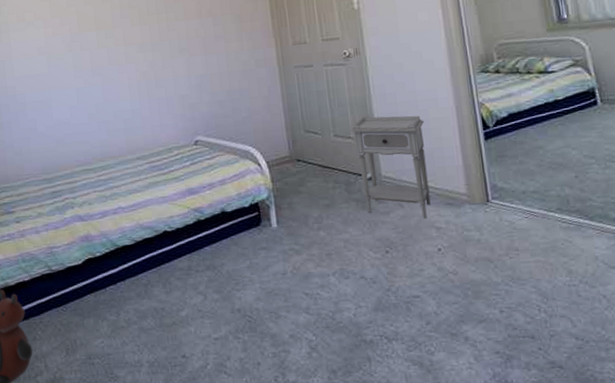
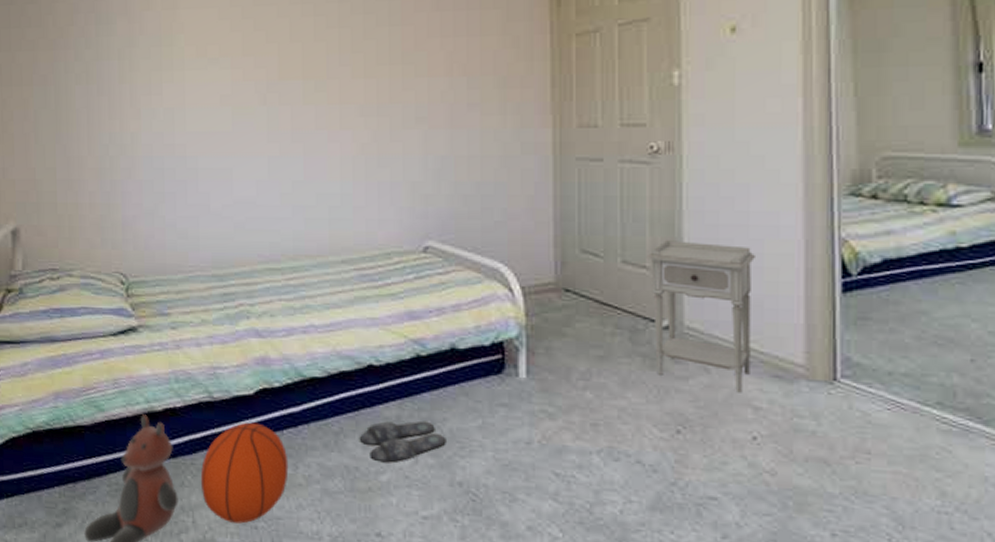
basketball: none [47,285,113,363] -> present [200,422,289,524]
slippers: none [163,267,226,302] -> present [360,420,446,463]

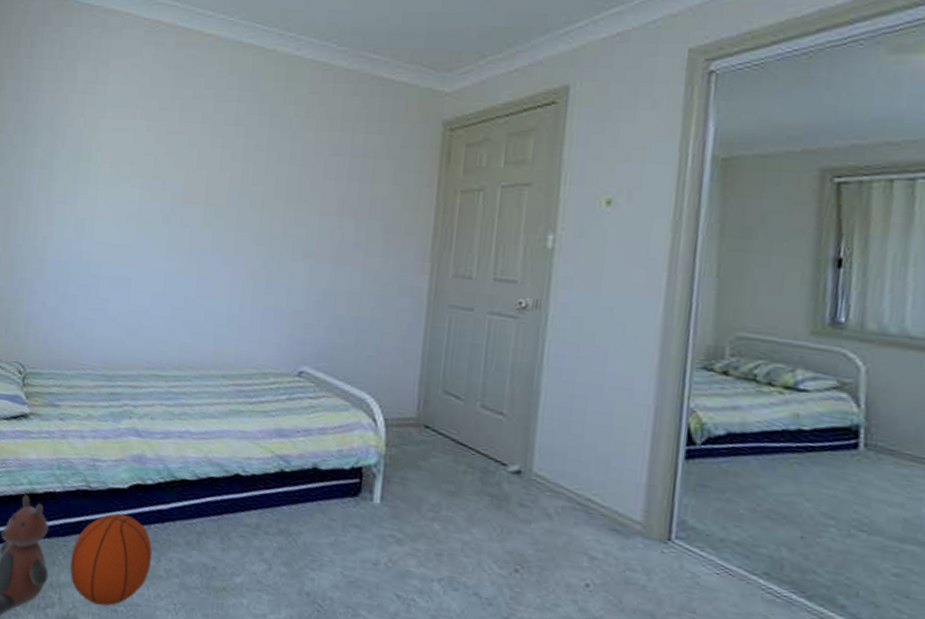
slippers: present [360,420,446,463] -> none [220,527,300,567]
nightstand: present [646,240,757,393] -> none [502,391,608,542]

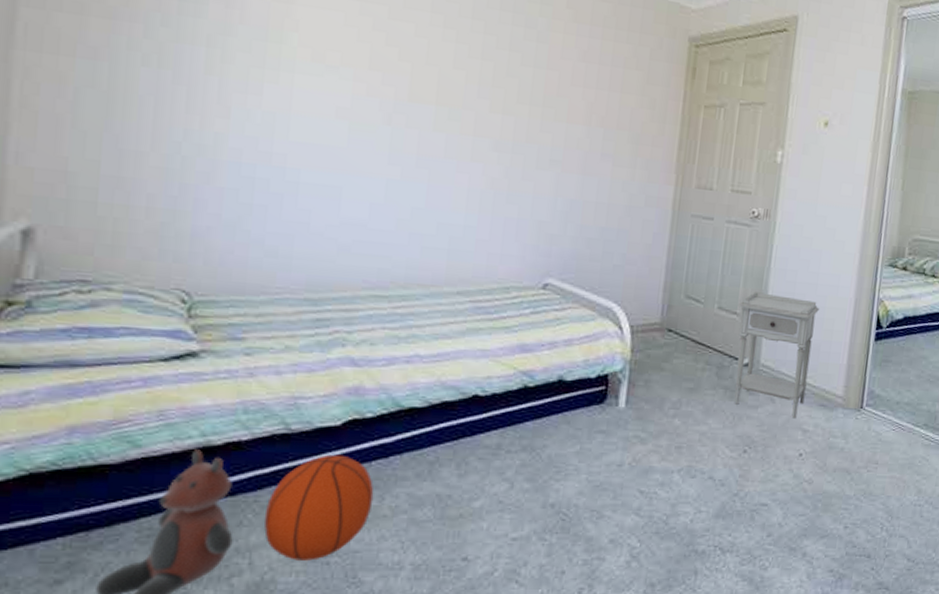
nightstand: none [502,391,608,542] -> present [734,292,820,419]

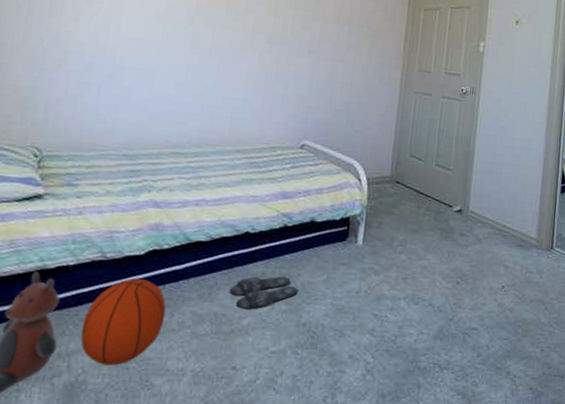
slippers: none [456,448,544,490] -> present [230,276,298,310]
nightstand: present [734,292,820,419] -> none [449,152,516,257]

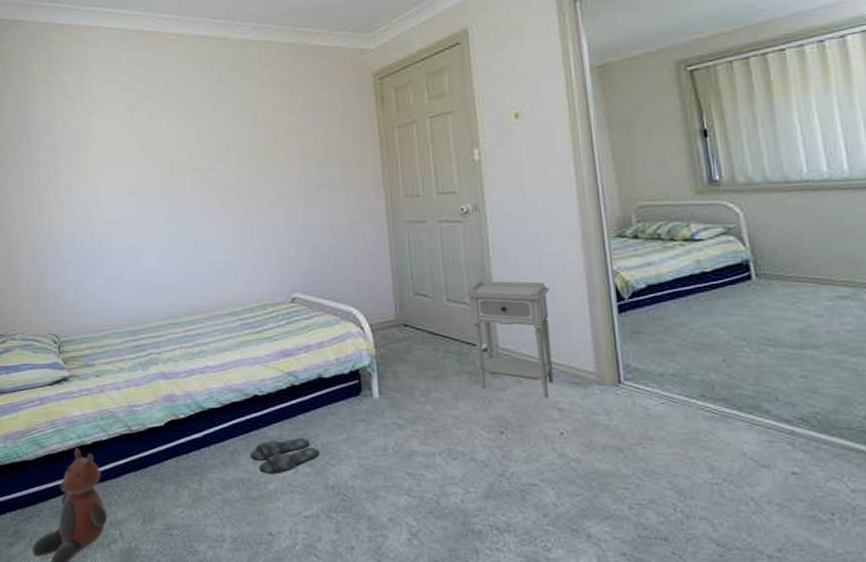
basketball: present [81,278,166,366] -> none [124,448,195,533]
nightstand: none [449,152,516,257] -> present [465,280,554,398]

